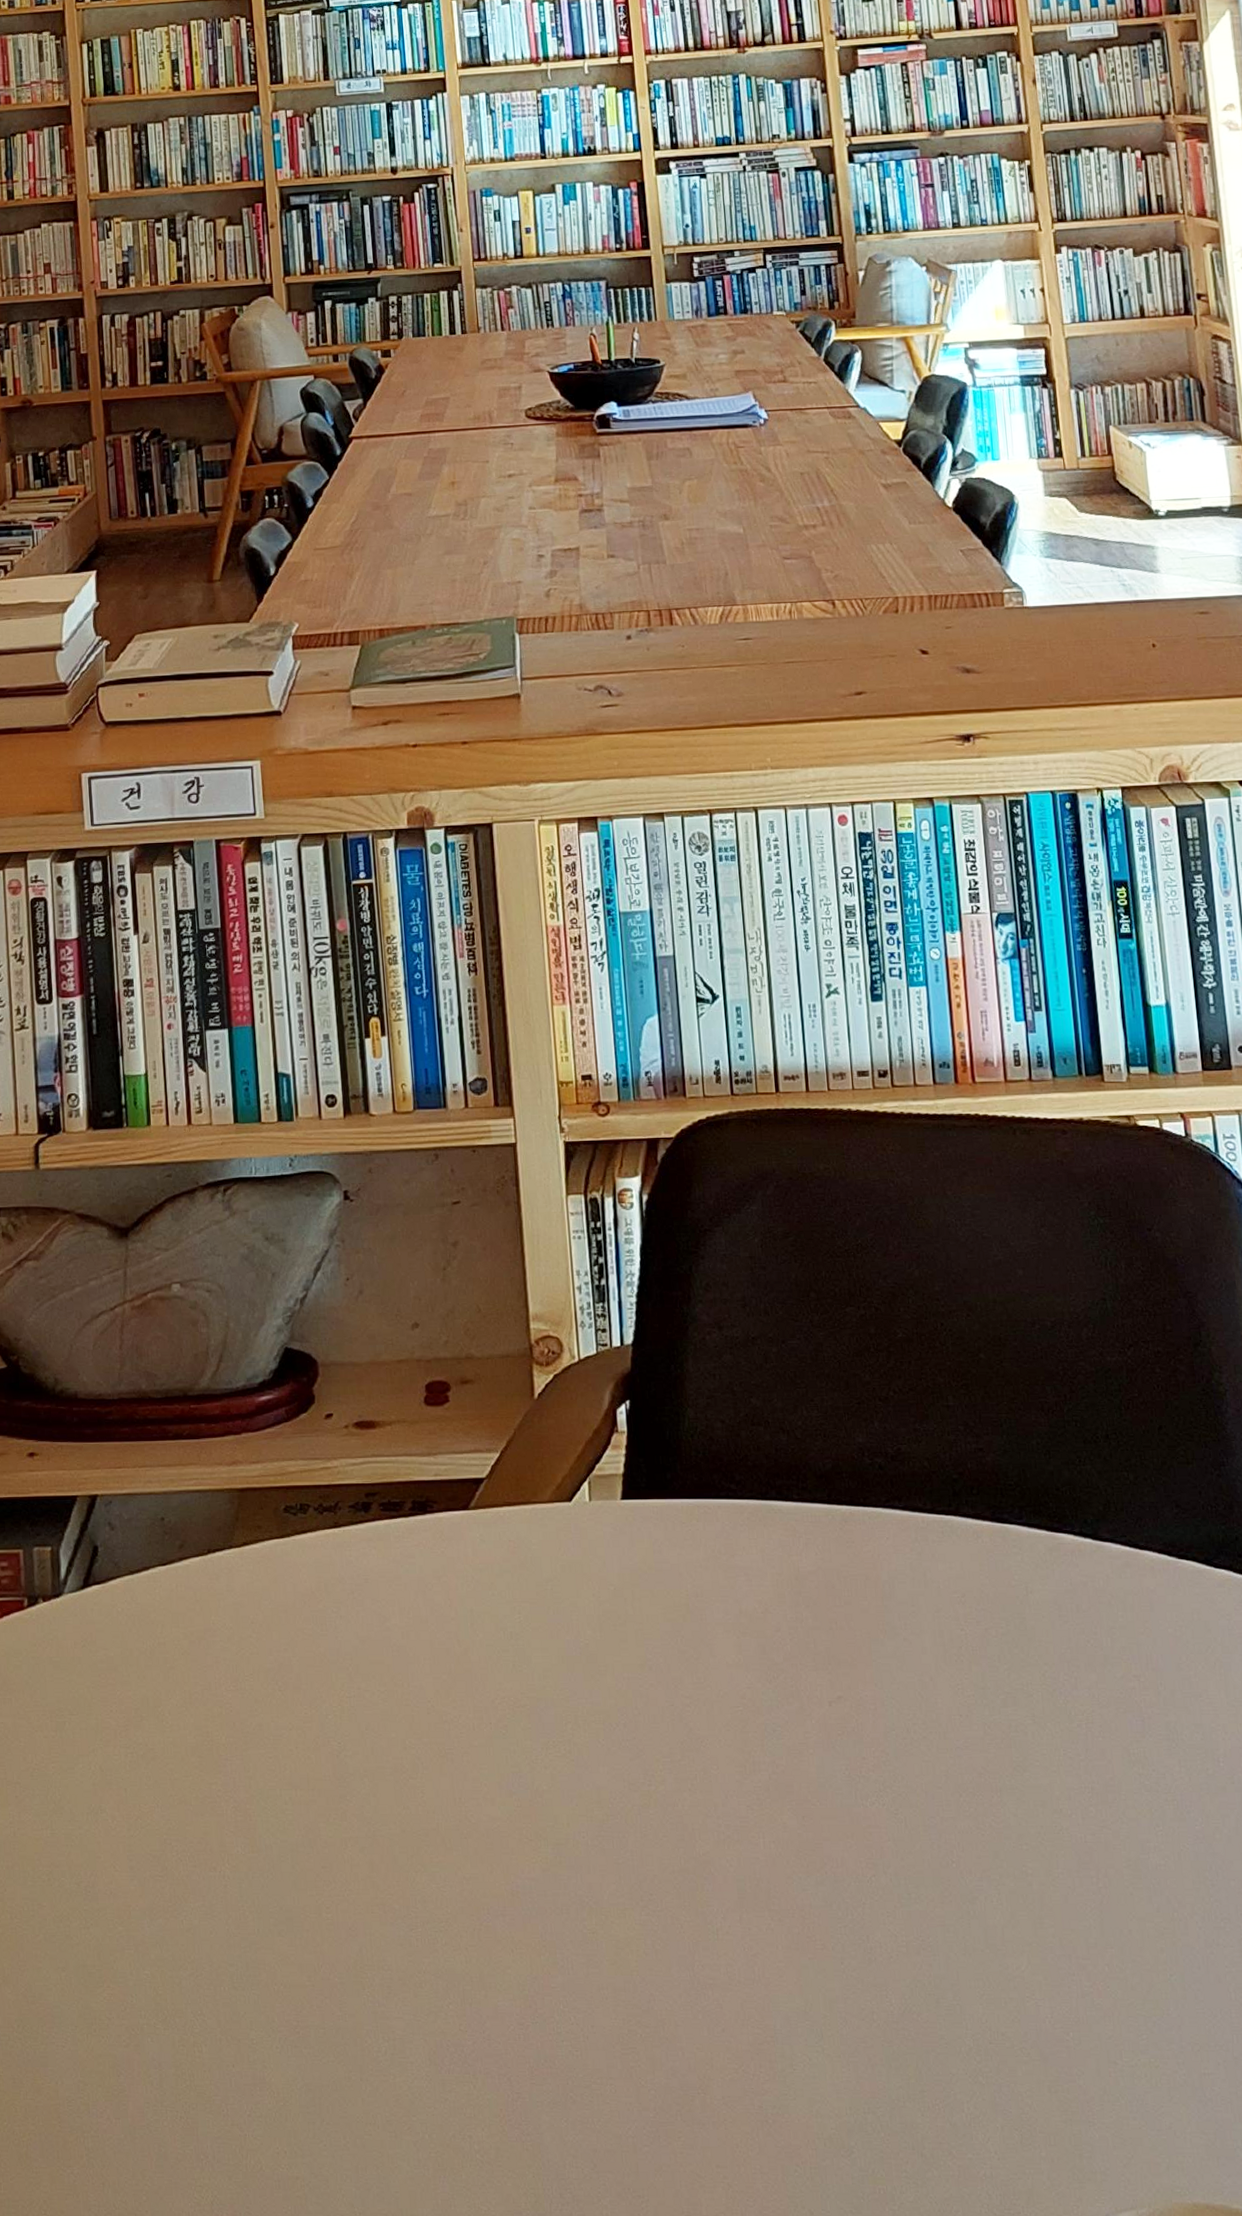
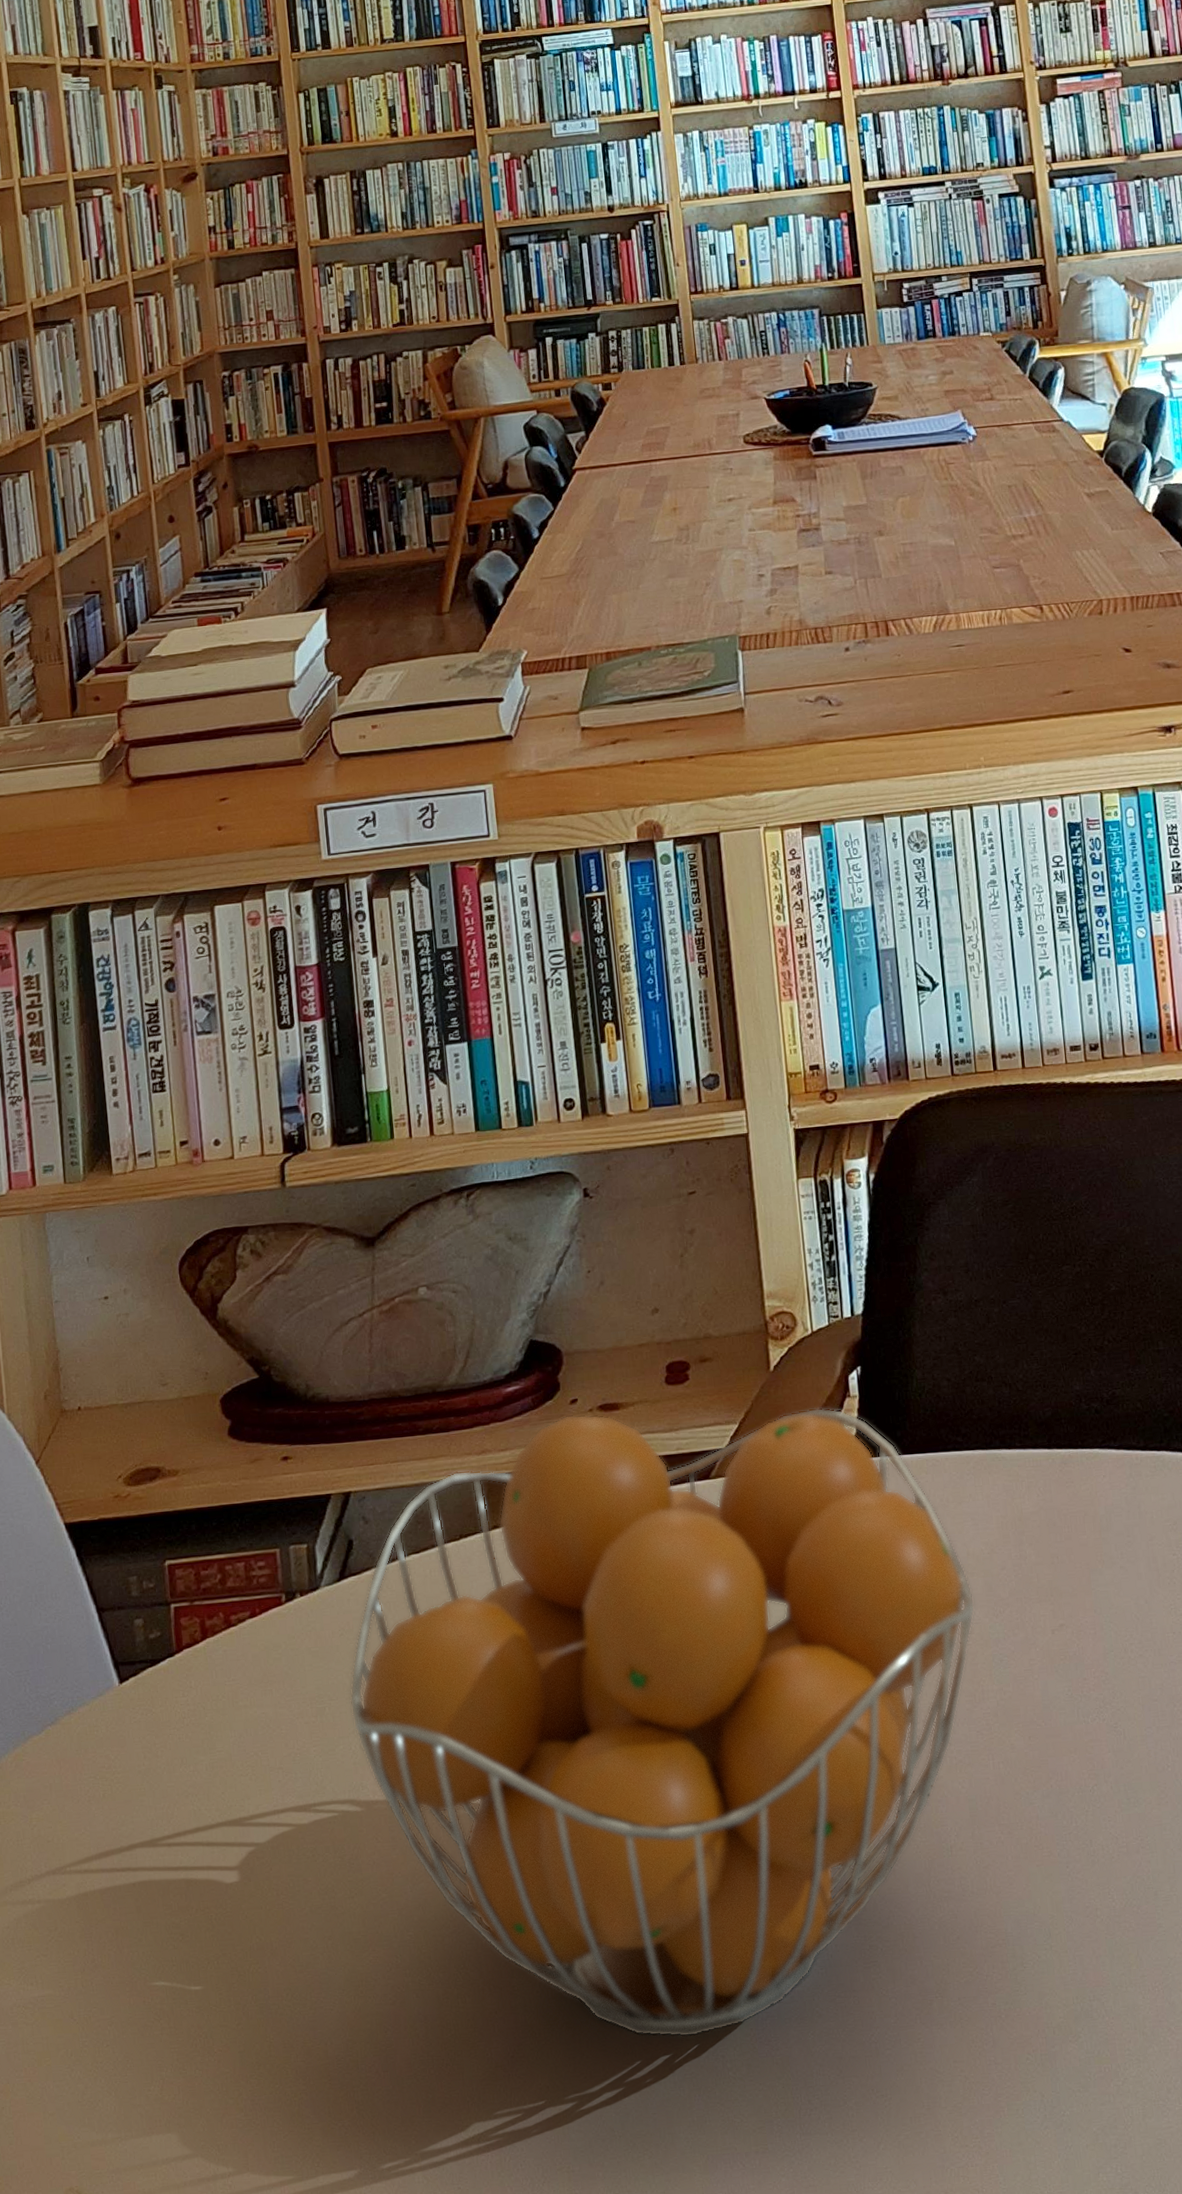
fruit basket: none [90,1430,747,2112] -> present [349,1407,976,2038]

